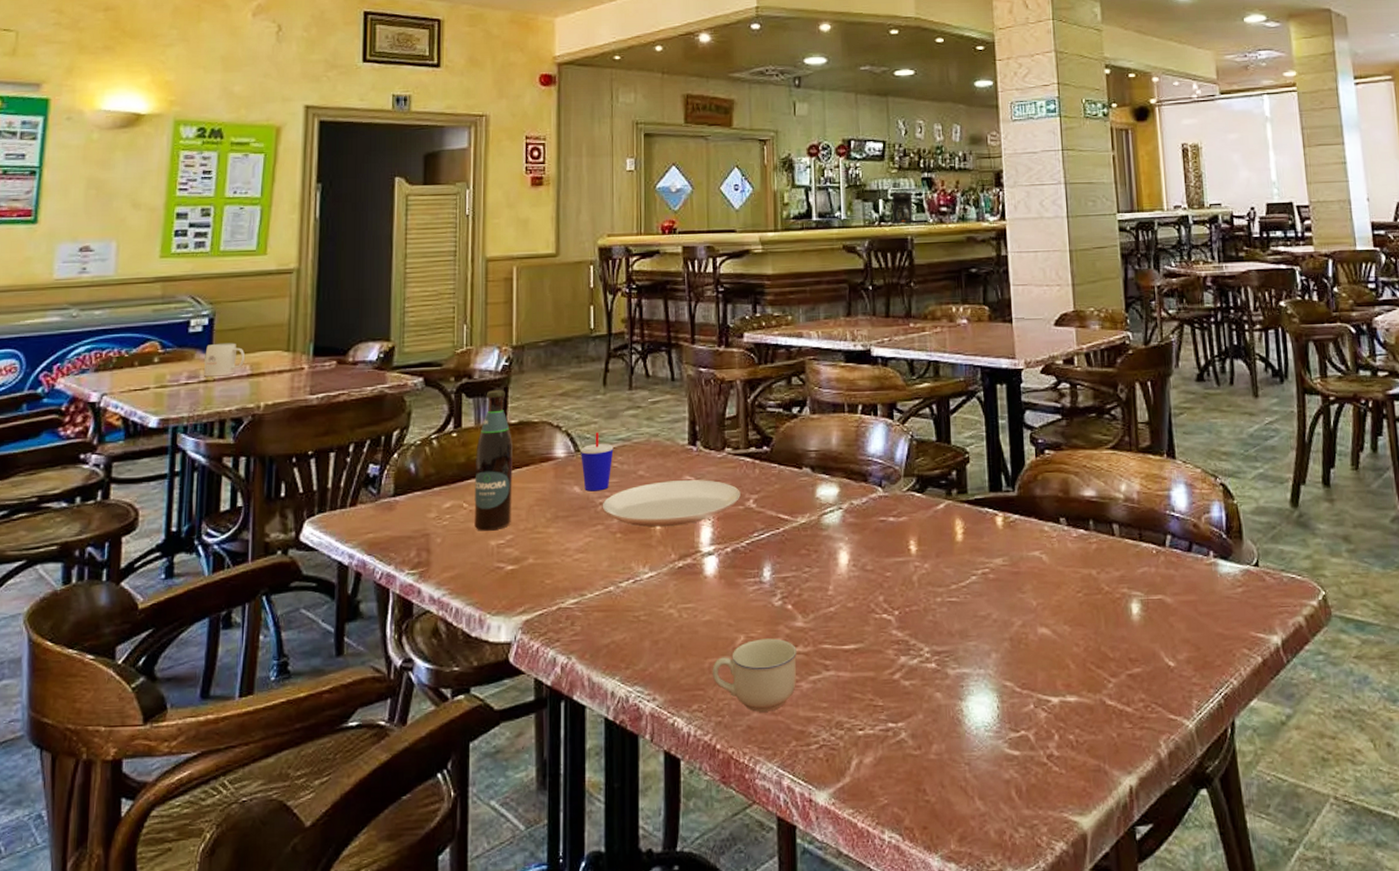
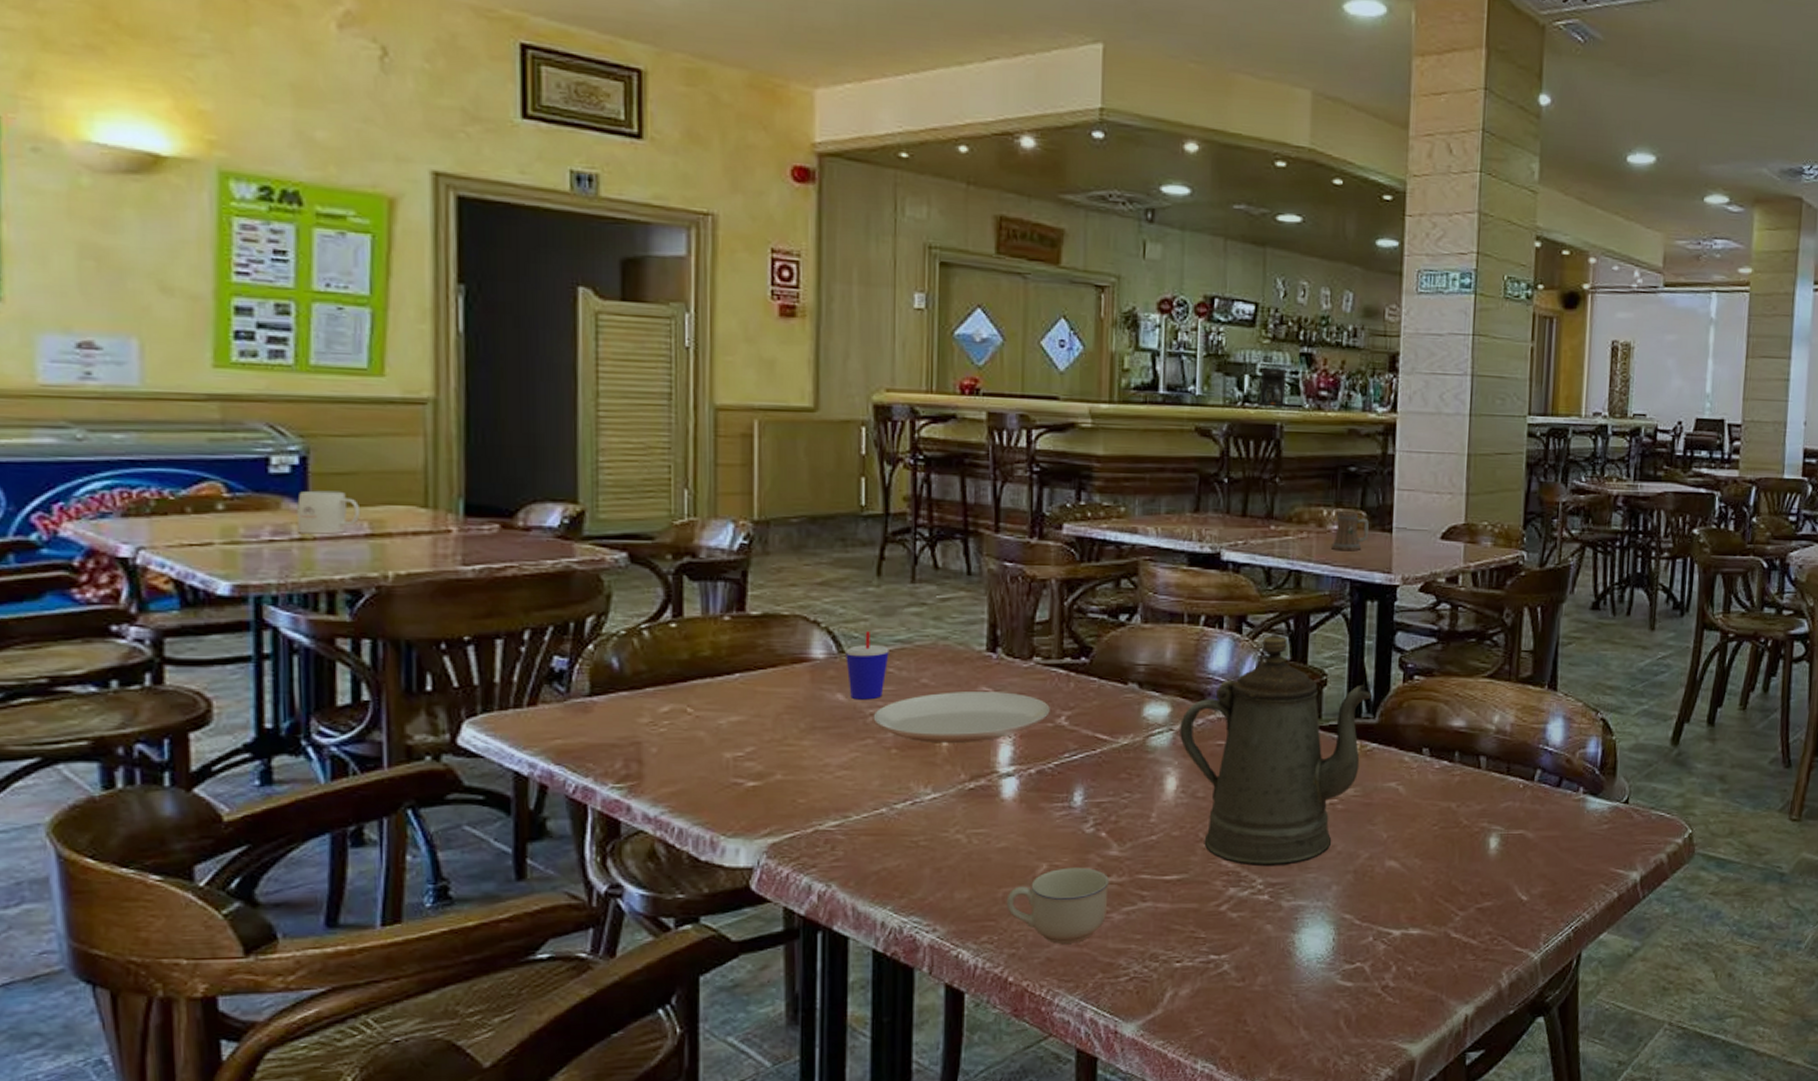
bottle: present [474,390,512,531] -> none [702,573,754,741]
coffee pot: none [848,417,1009,636] -> present [1180,633,1372,867]
beer mug: none [962,307,992,342] -> present [1332,511,1369,552]

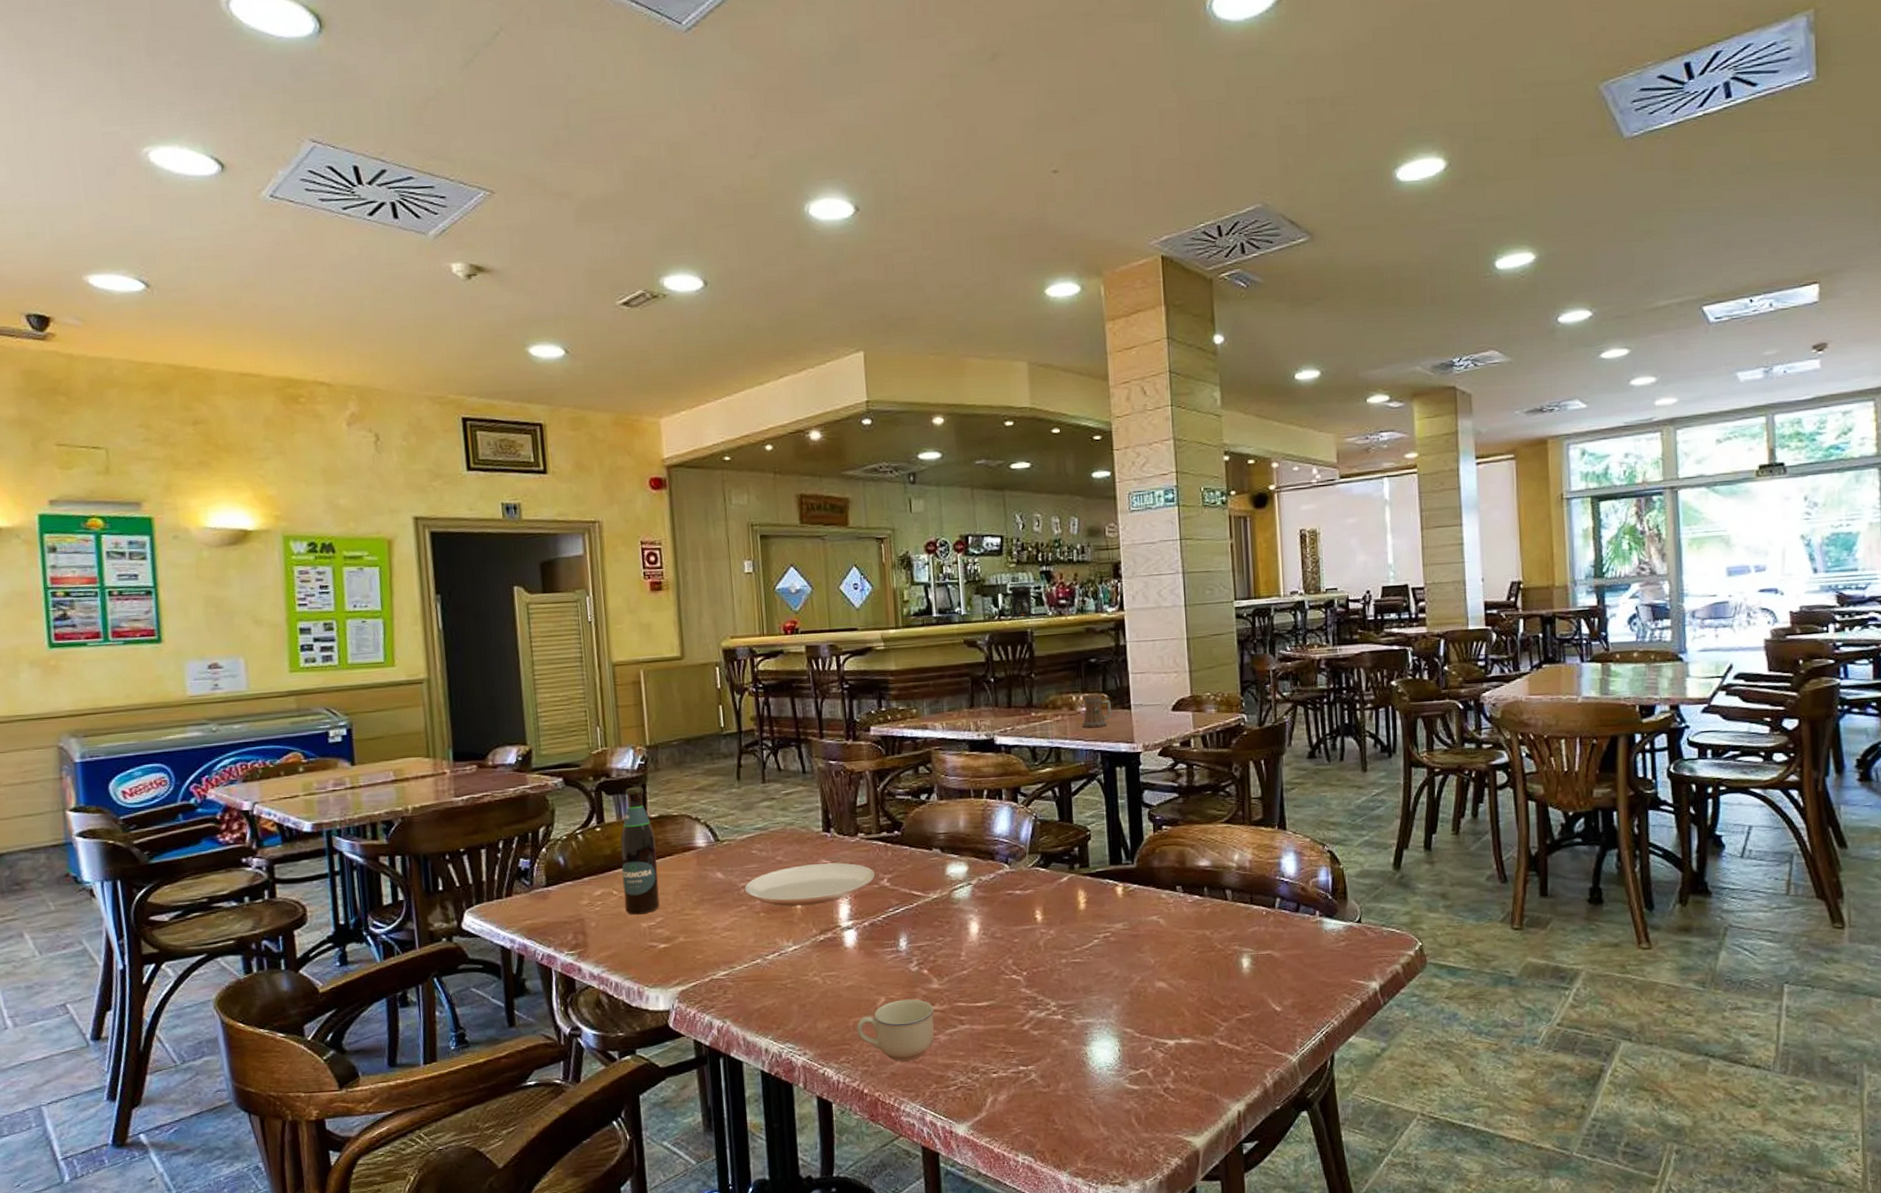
mug: present [297,490,361,535] -> none [347,751,388,784]
bottle: none [702,573,754,741] -> present [620,787,660,915]
beverage cup: present [846,630,889,700] -> none [720,822,752,877]
coffee pot: present [1180,633,1372,867] -> none [976,800,1129,992]

